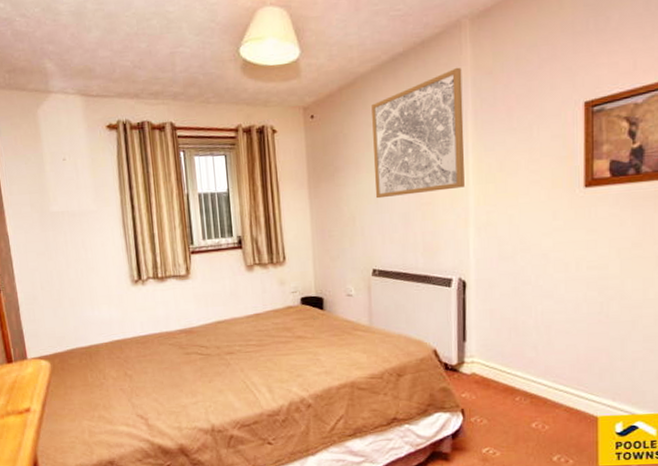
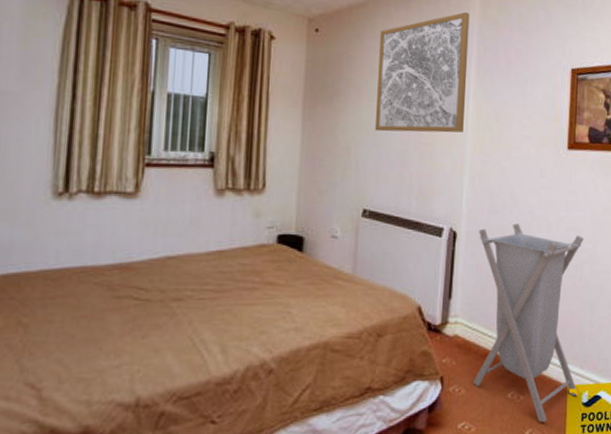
laundry hamper: none [488,267,611,449] -> present [472,223,584,422]

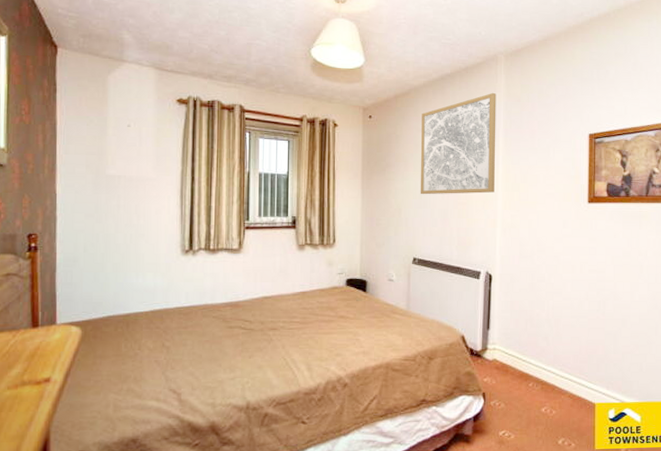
laundry hamper: present [472,223,584,422] -> none [510,267,606,433]

